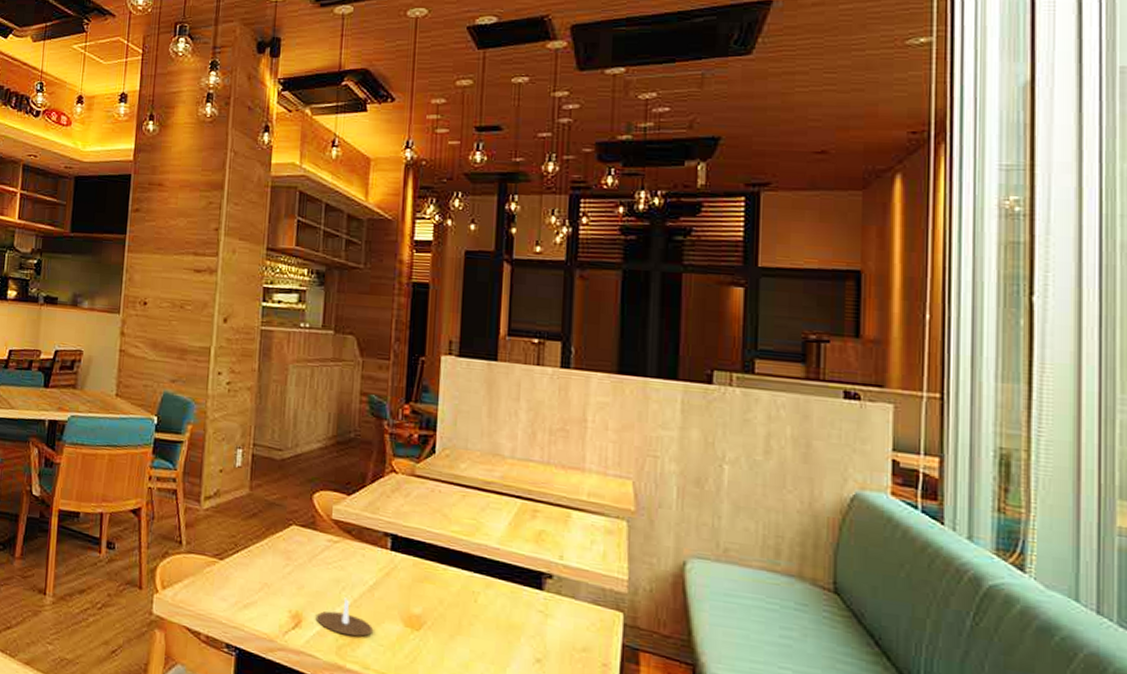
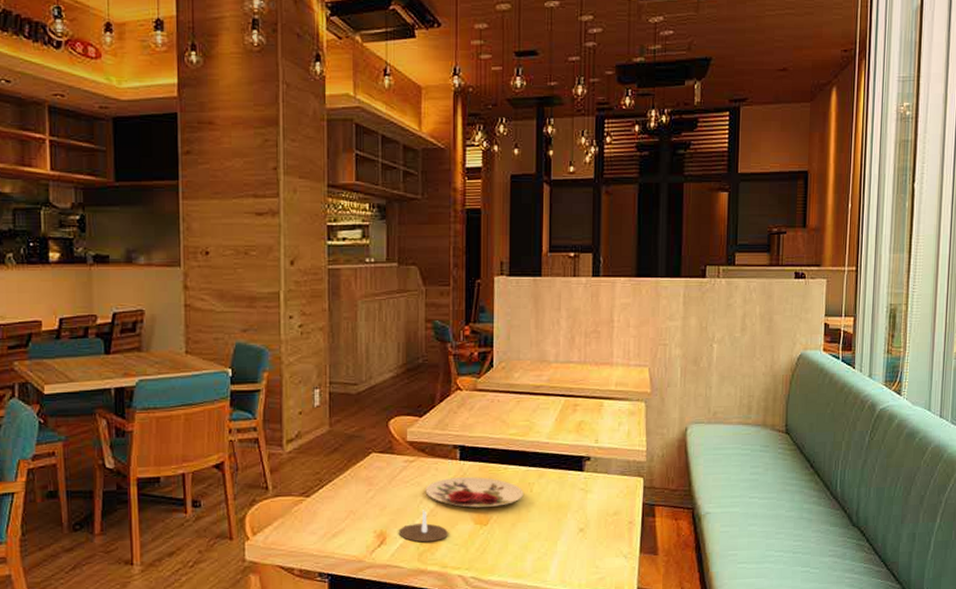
plate: none [349,567,466,612] -> present [425,477,524,508]

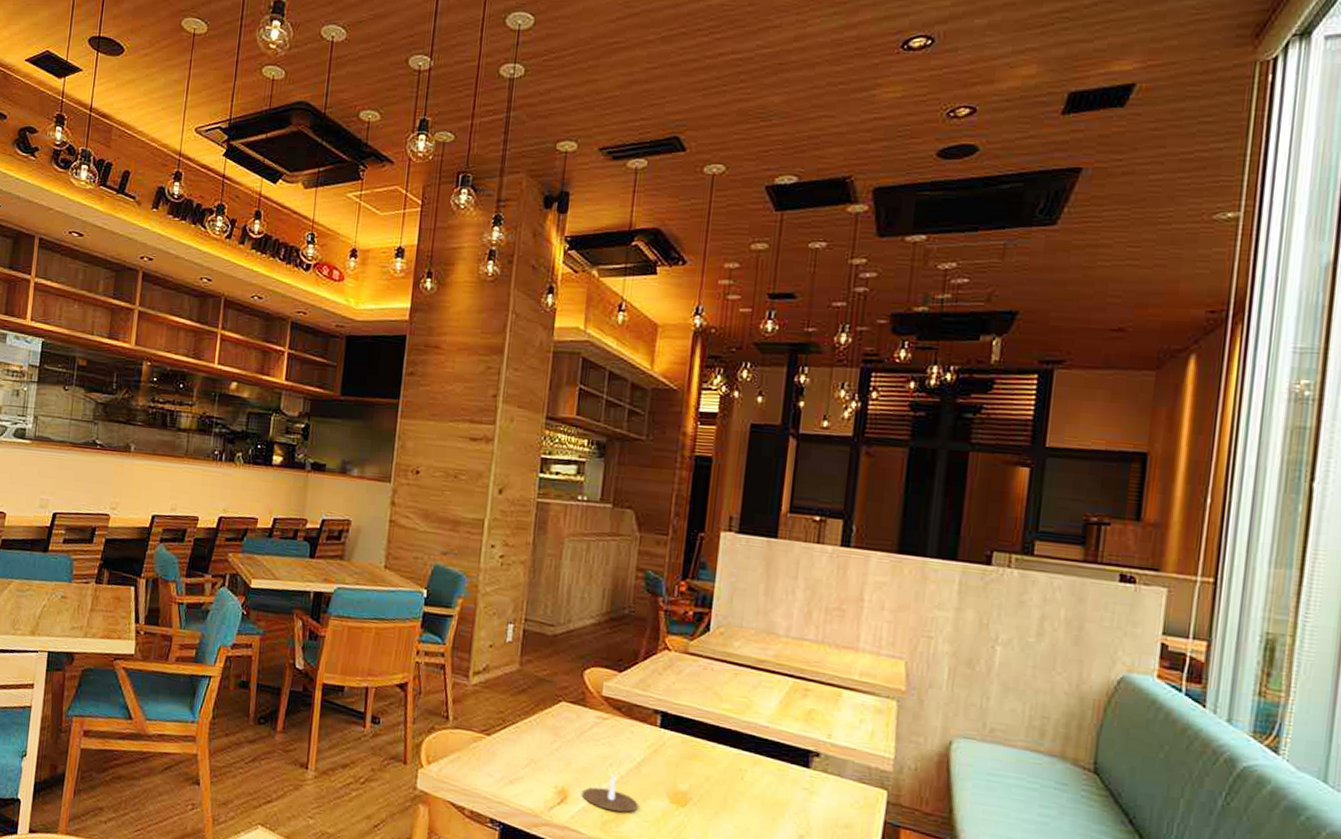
plate: present [425,477,524,508] -> none [616,744,733,789]

